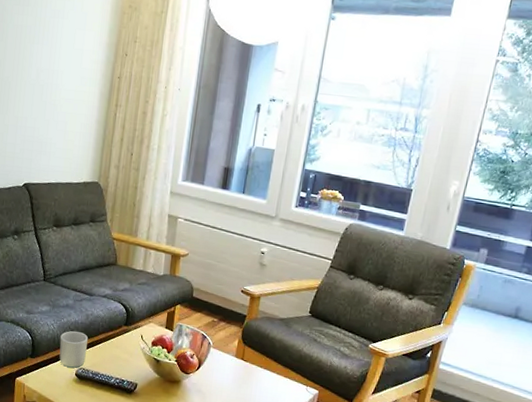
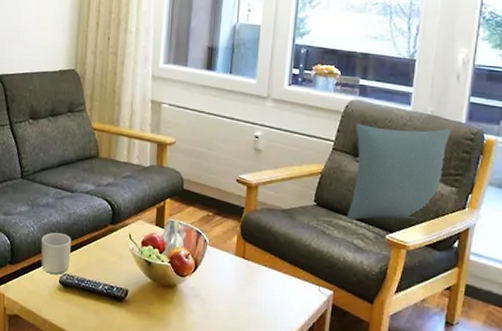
pillow: none [336,245,437,333] -> present [346,123,452,220]

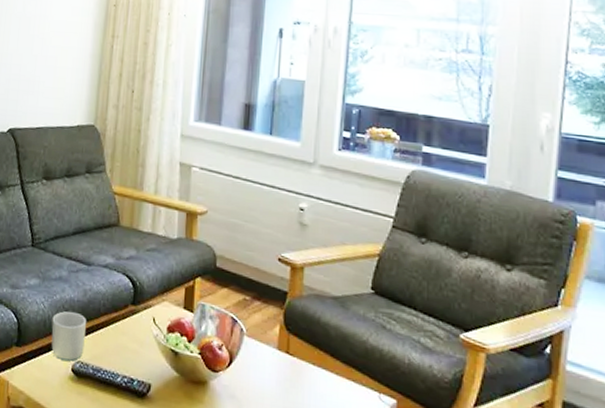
pillow: present [346,123,452,220] -> none [411,198,536,318]

